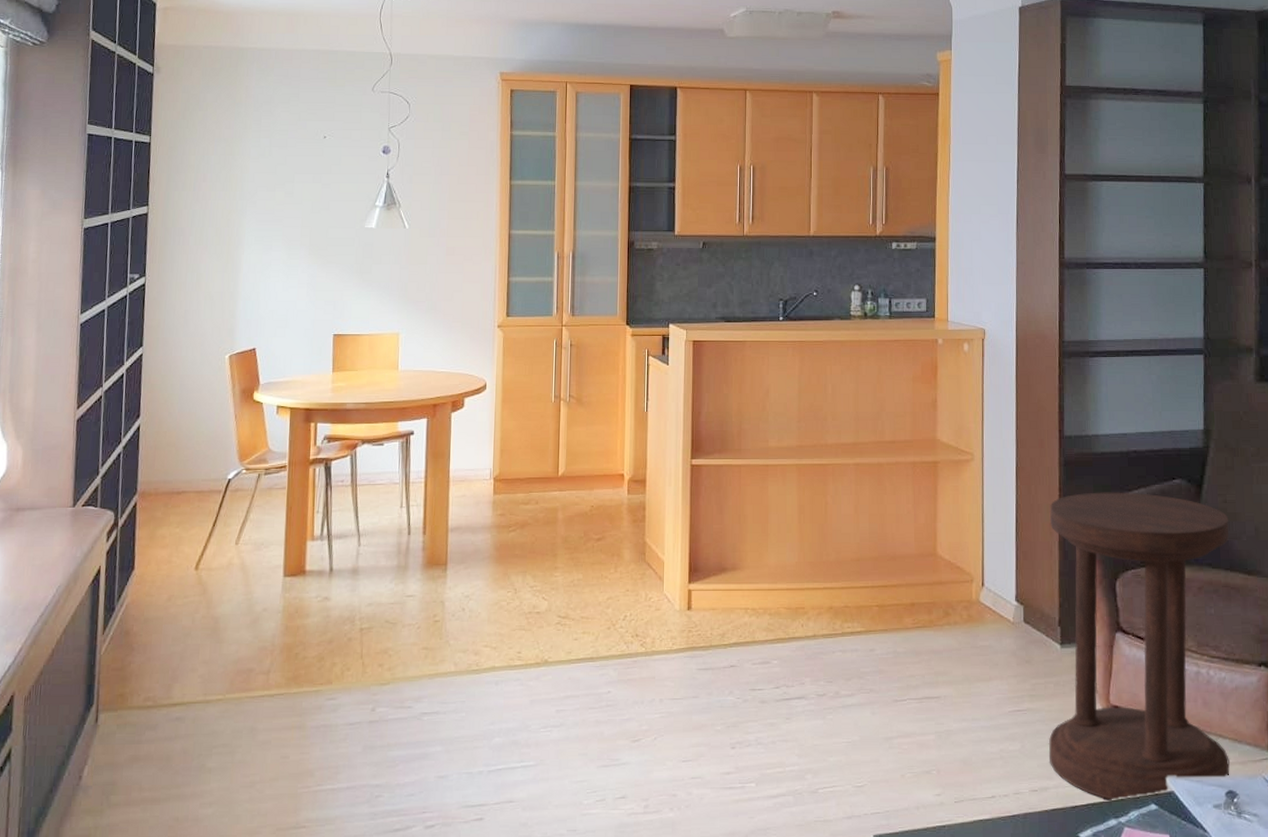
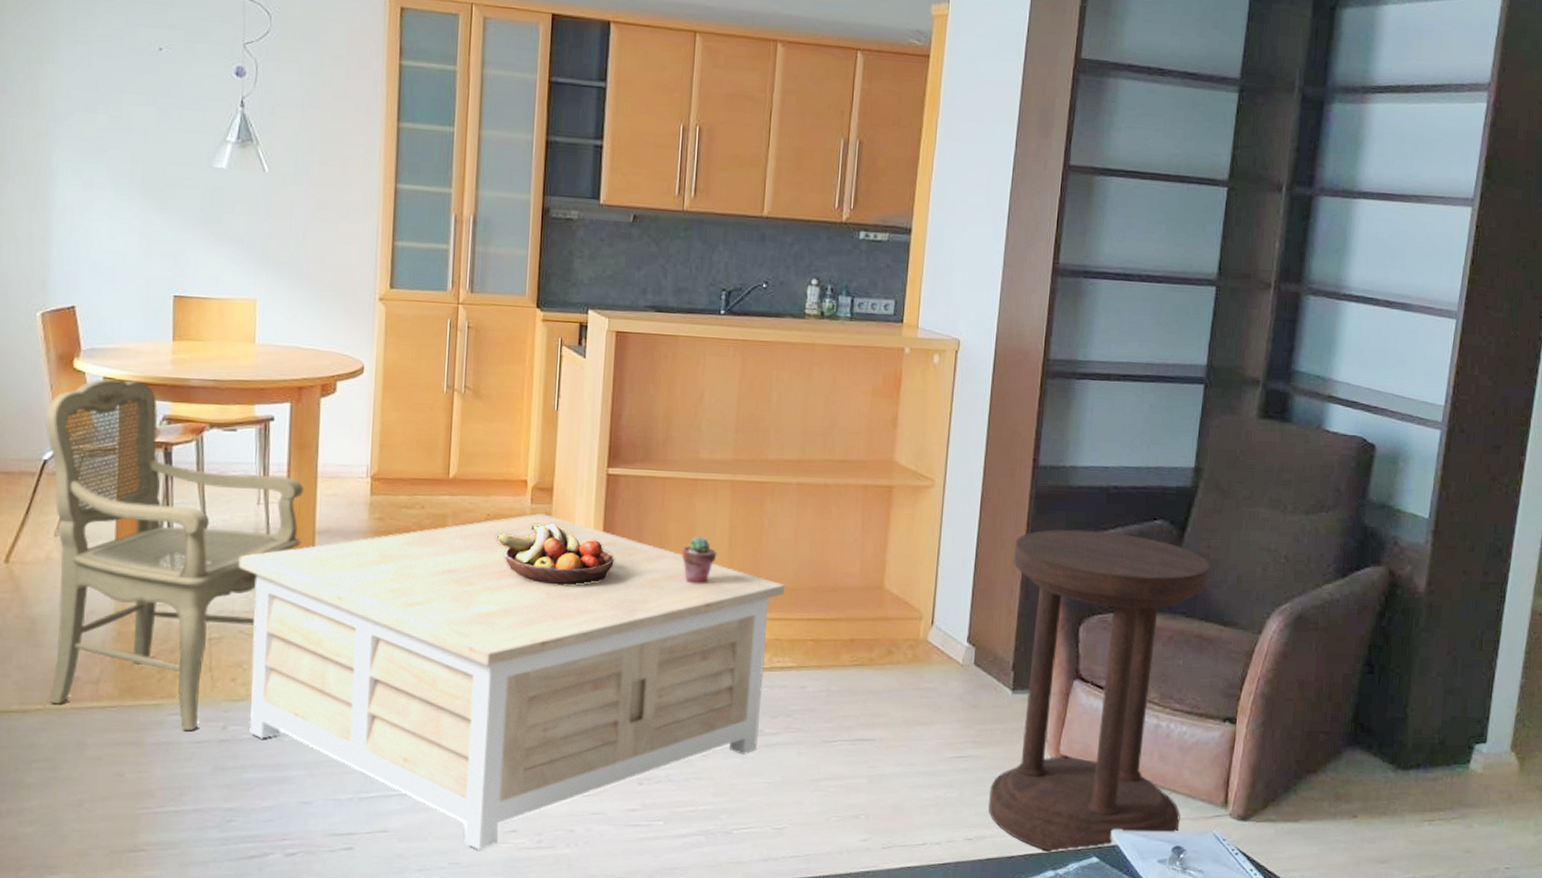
armchair: none [228,407,438,713] -> present [44,379,304,730]
coffee table: none [386,503,851,817] -> present [240,514,786,850]
fruit bowl: none [599,511,701,566] -> present [495,523,615,585]
potted succulent: none [758,515,789,559] -> present [681,536,717,585]

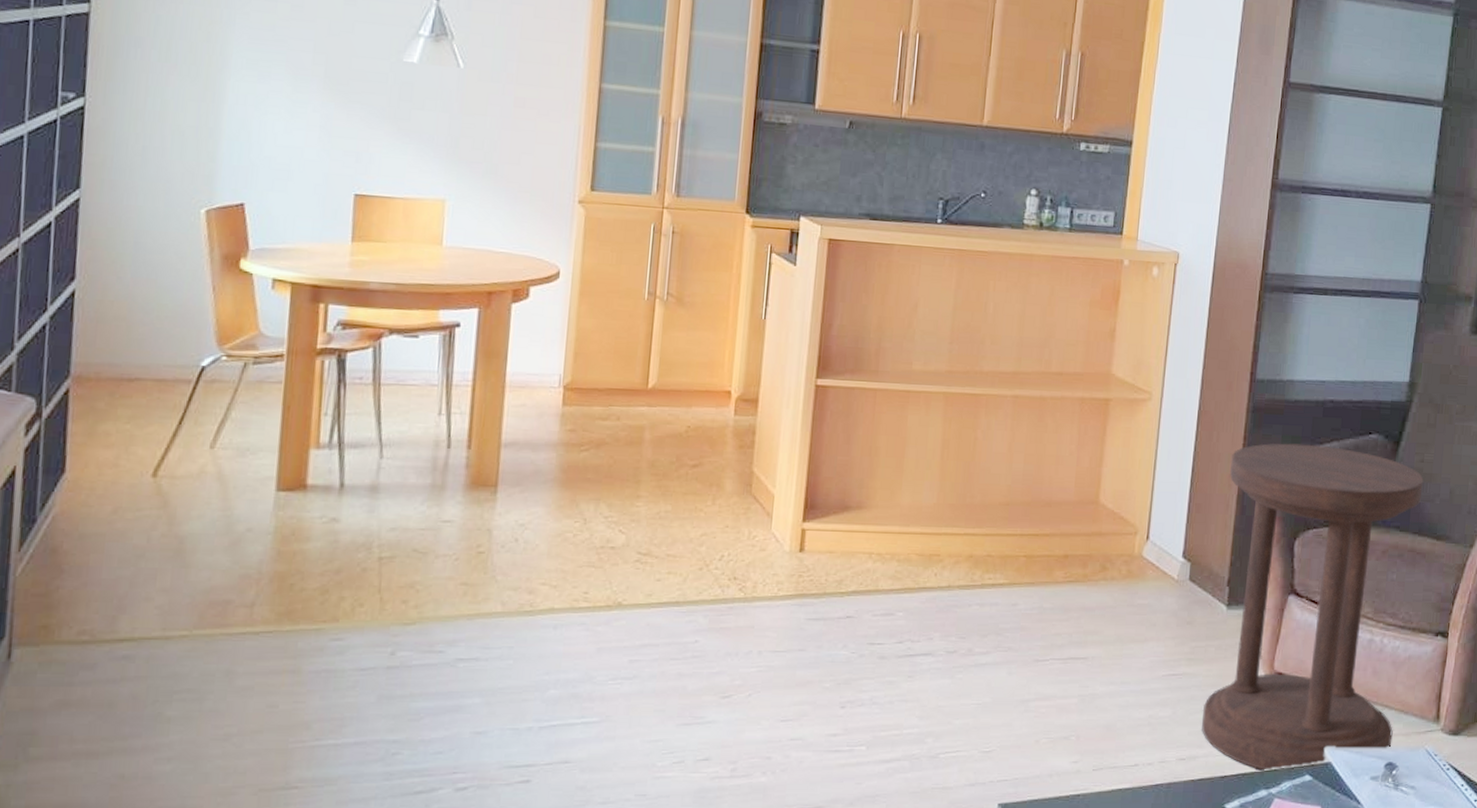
armchair: present [44,379,304,730] -> none [196,281,490,657]
coffee table: present [240,514,786,850] -> none [416,426,999,780]
fruit bowl: present [495,523,615,585] -> none [695,435,822,500]
potted succulent: present [681,536,717,585] -> none [891,449,929,499]

